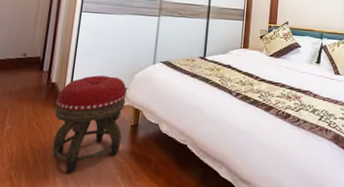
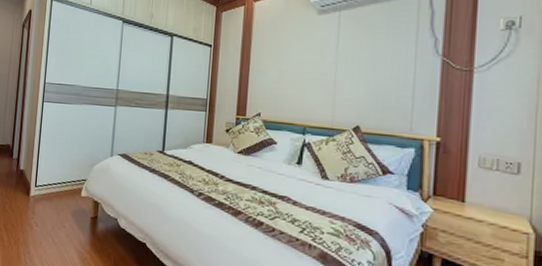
footstool: present [52,75,127,174] -> none [23,165,86,257]

